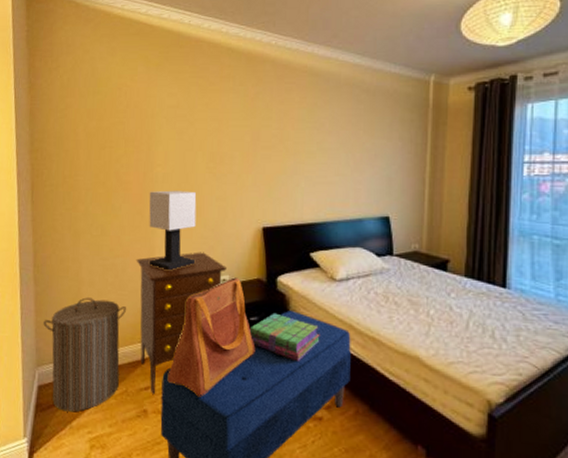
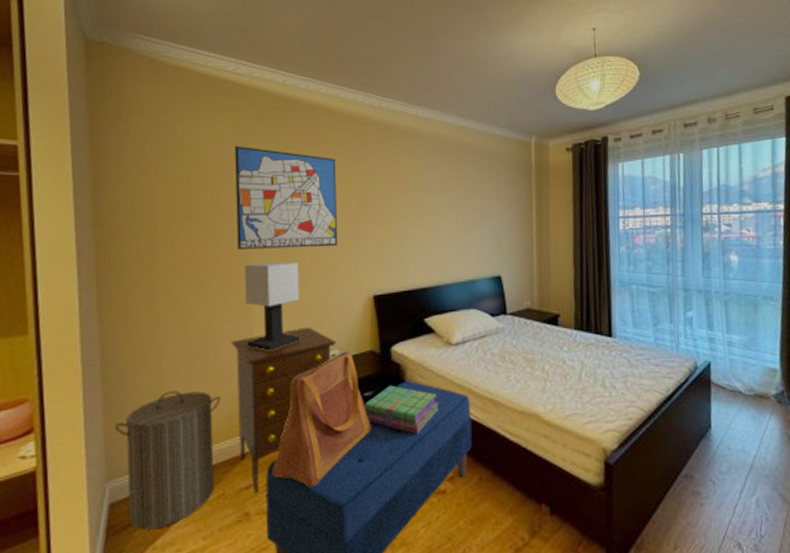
wall art: none [143,82,234,179] -> present [235,145,338,249]

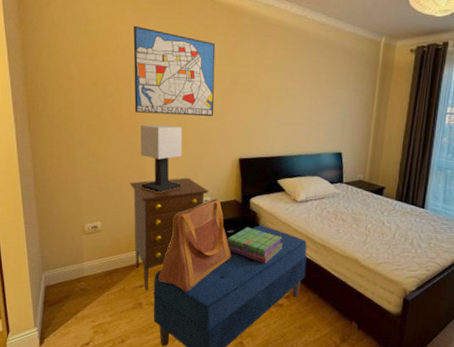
laundry hamper: present [115,390,222,530] -> none [47,214,123,306]

